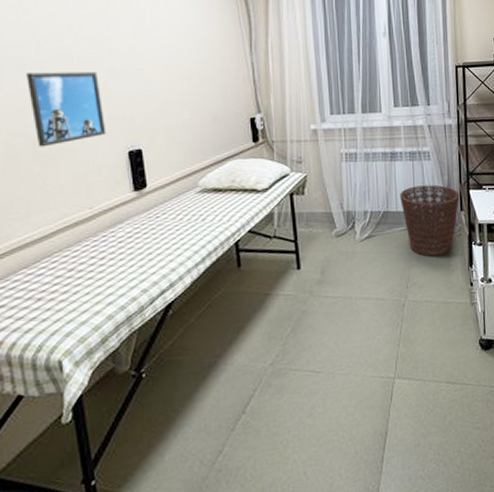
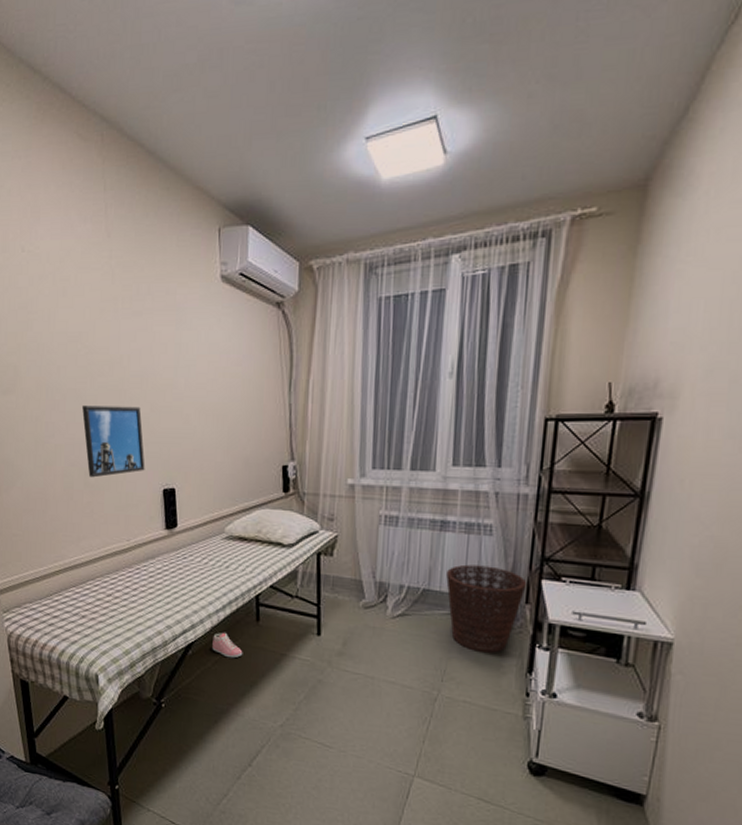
sneaker: none [194,284,227,309] -> present [212,632,243,659]

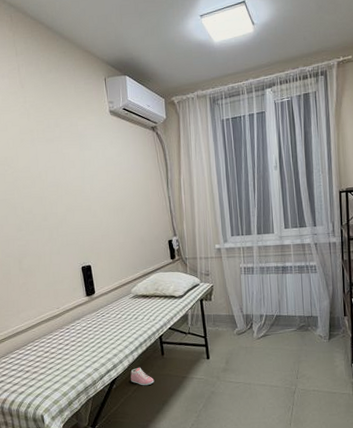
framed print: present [82,405,145,478] -> none [13,208,66,264]
basket: present [446,564,527,653] -> none [290,293,343,354]

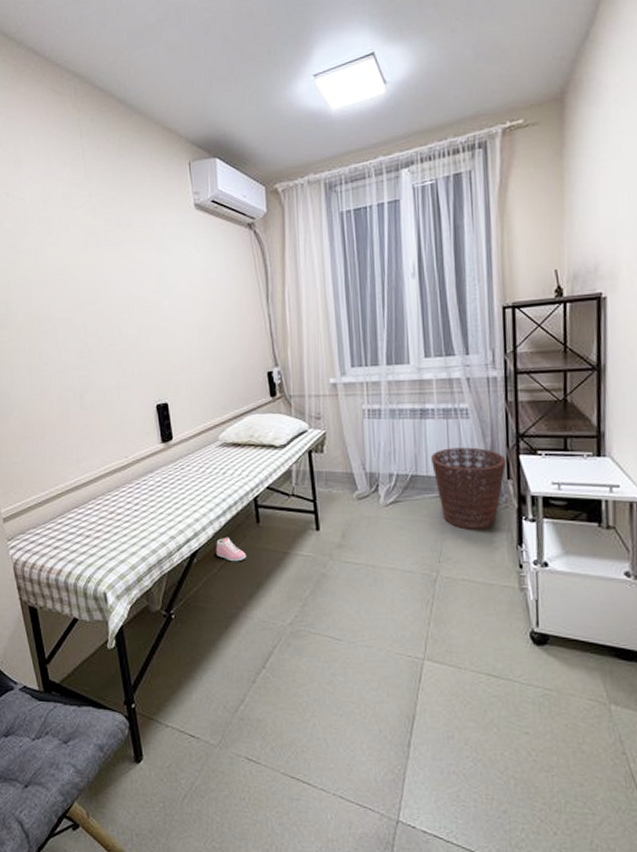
basket: none [290,293,343,354] -> present [431,447,507,530]

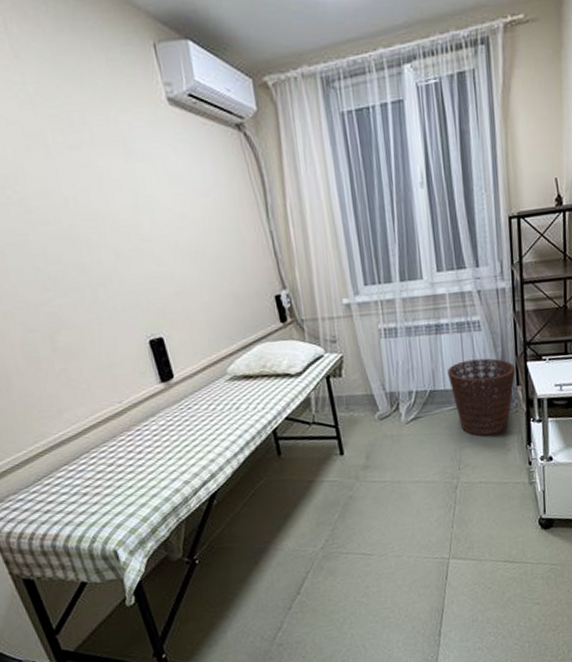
sneaker: present [216,537,247,562] -> none [236,473,271,498]

